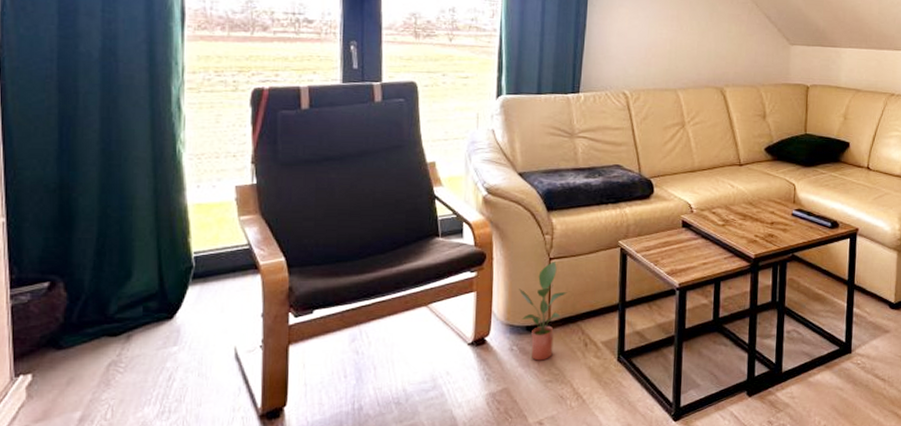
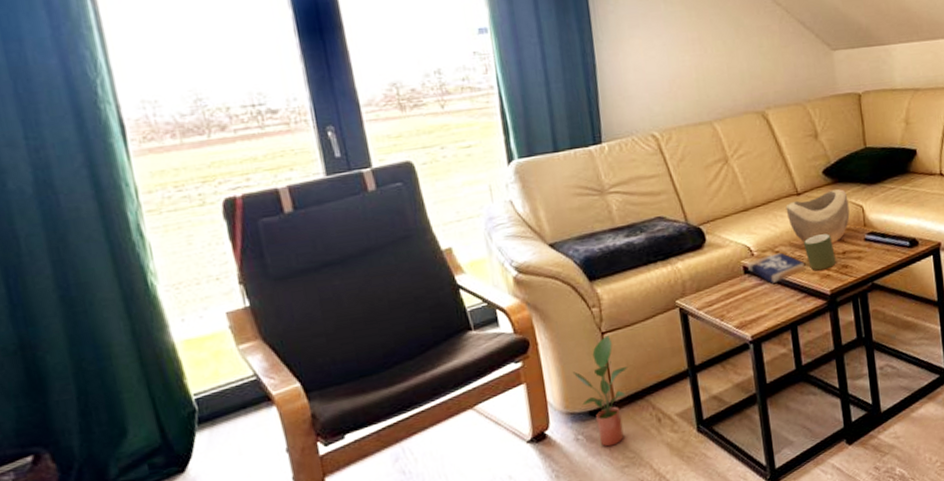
book: none [685,213,737,240] -> present [746,252,806,283]
decorative bowl: none [727,166,783,213] -> present [785,189,850,244]
mug: none [737,203,764,237] -> present [803,233,836,273]

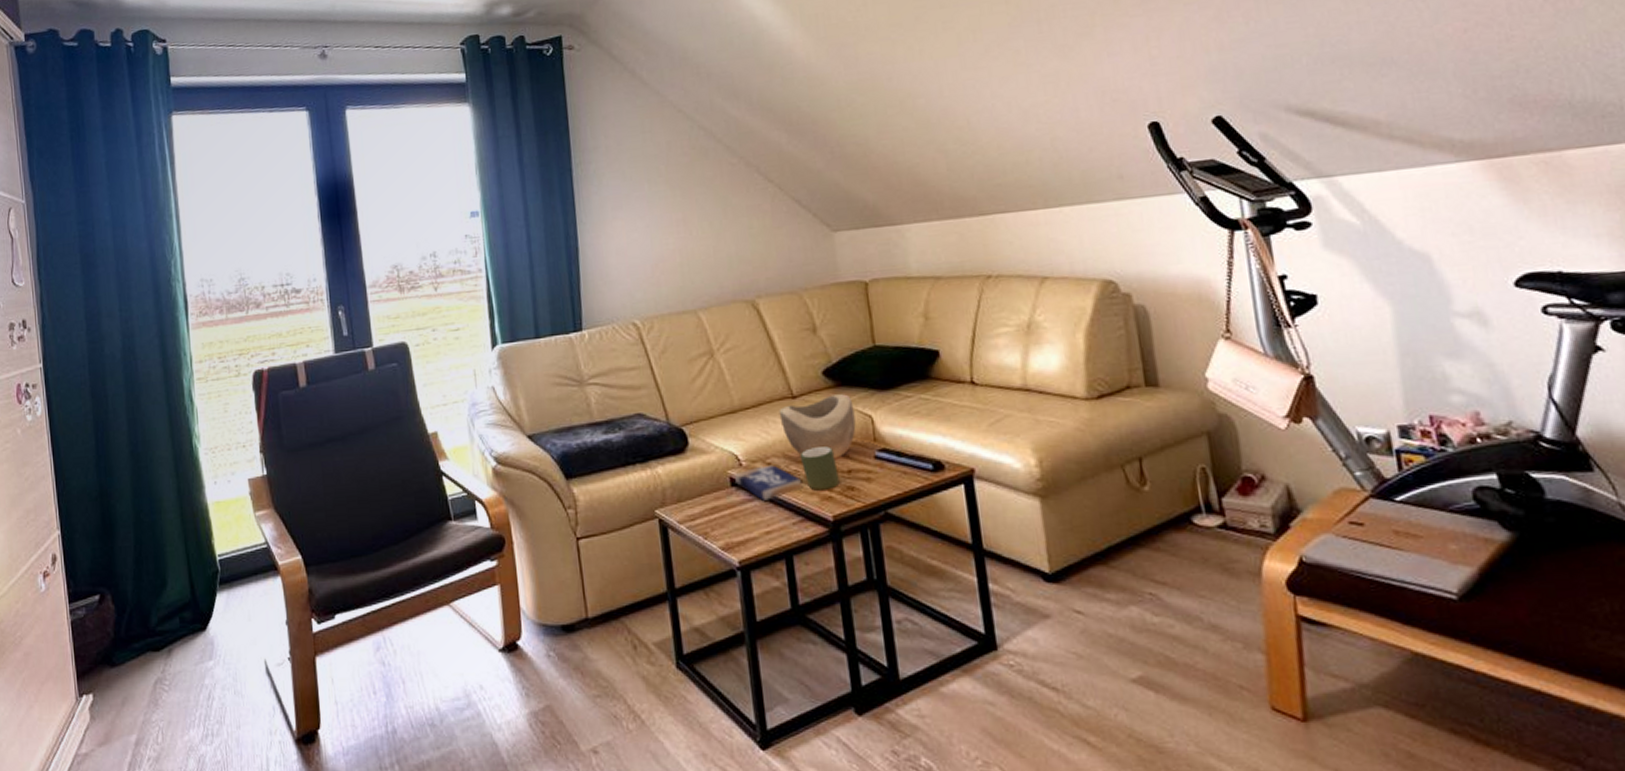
potted plant: present [572,335,628,447] -> none [546,542,603,670]

